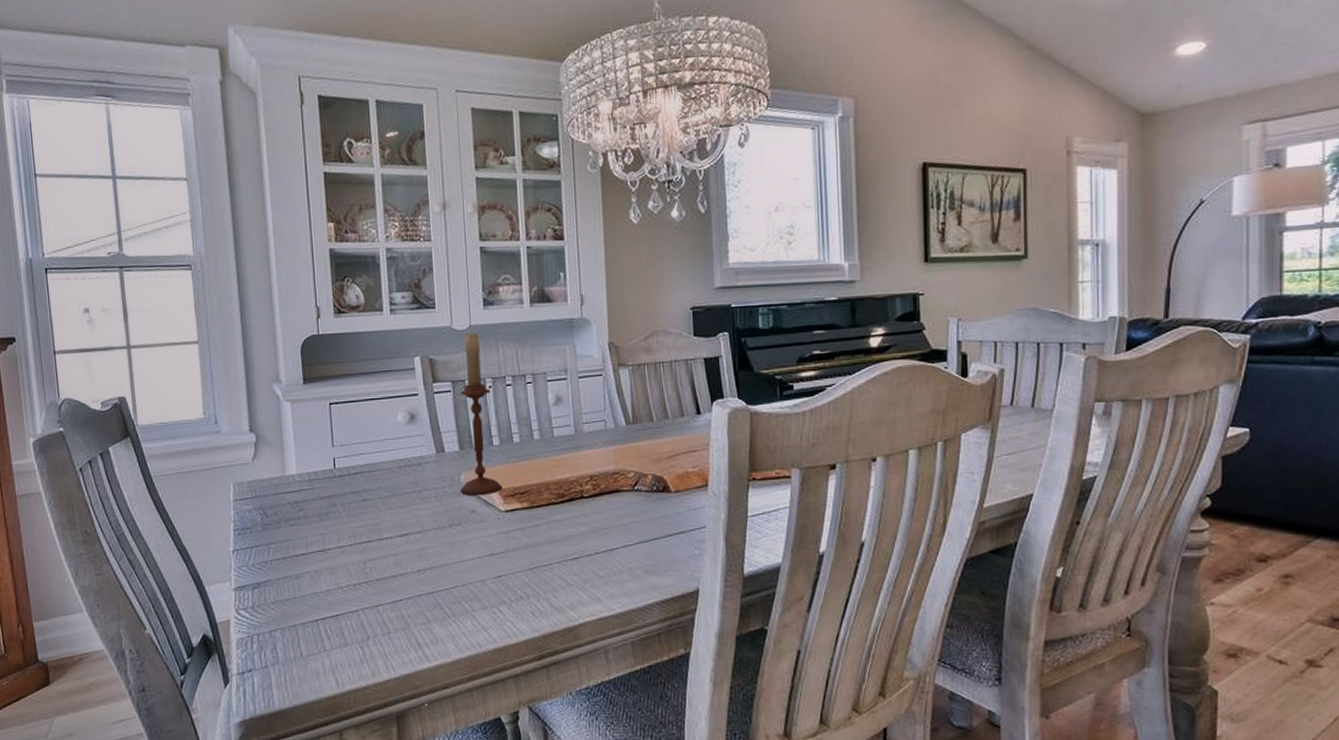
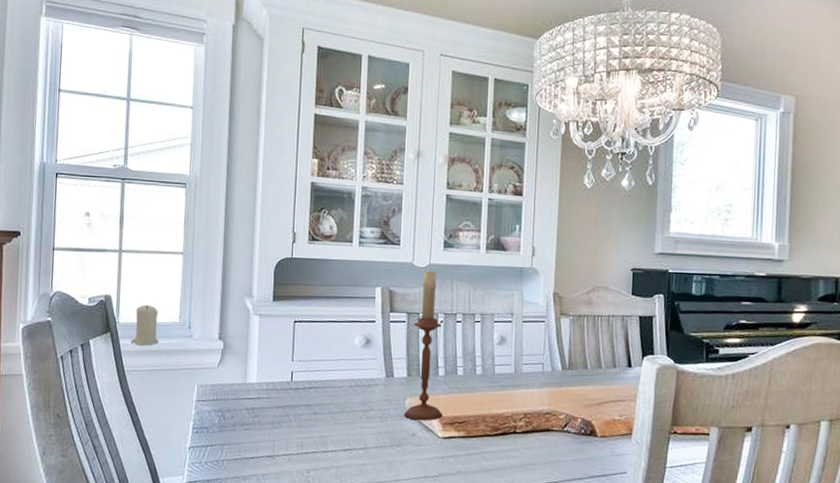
candle: none [153,402,185,448] -> present [130,304,159,346]

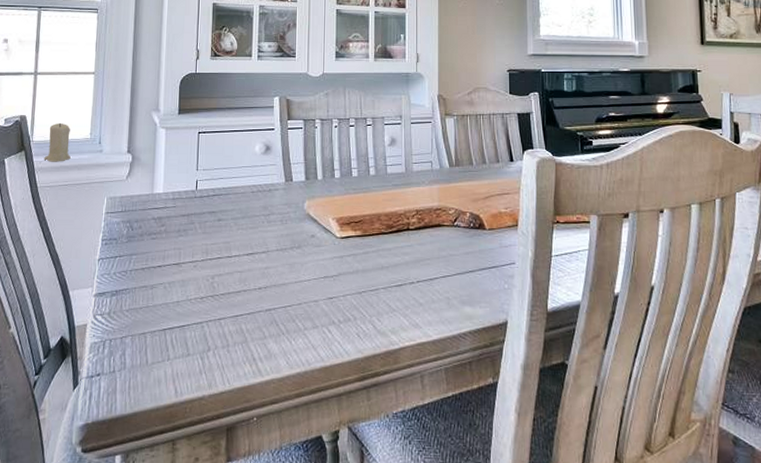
candlestick: present [404,269,443,421] -> none [303,78,340,222]

